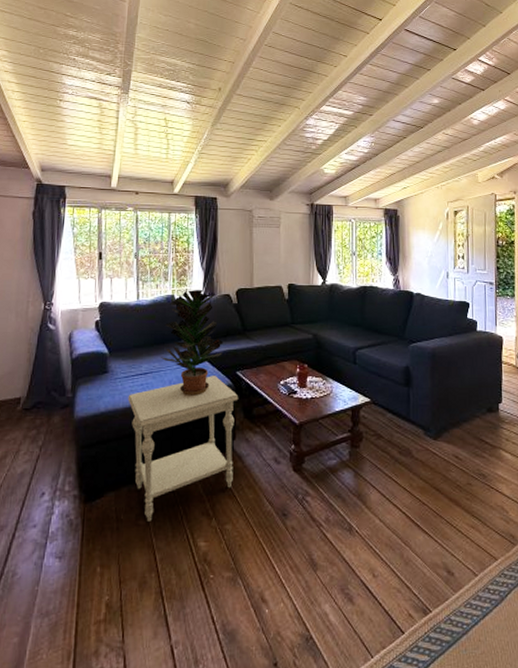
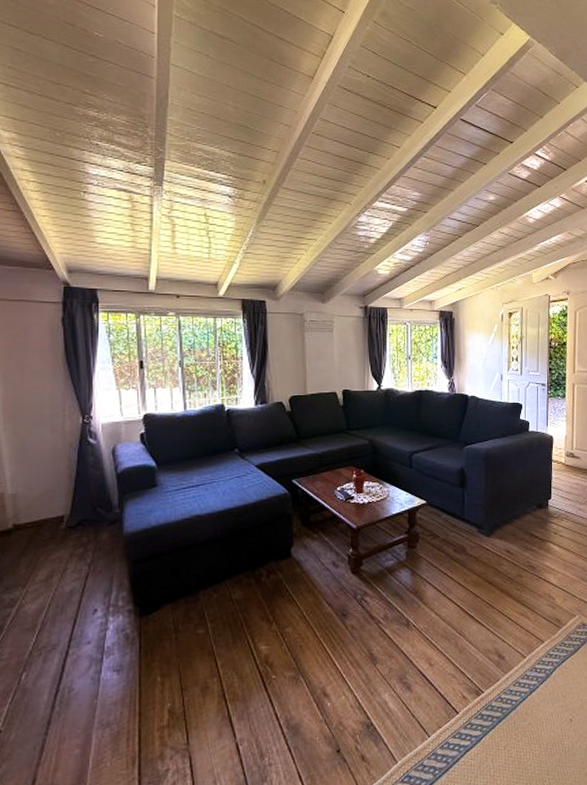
side table: present [128,376,239,521] -> none [180,485,295,630]
potted plant: present [160,289,224,396] -> none [212,397,278,506]

